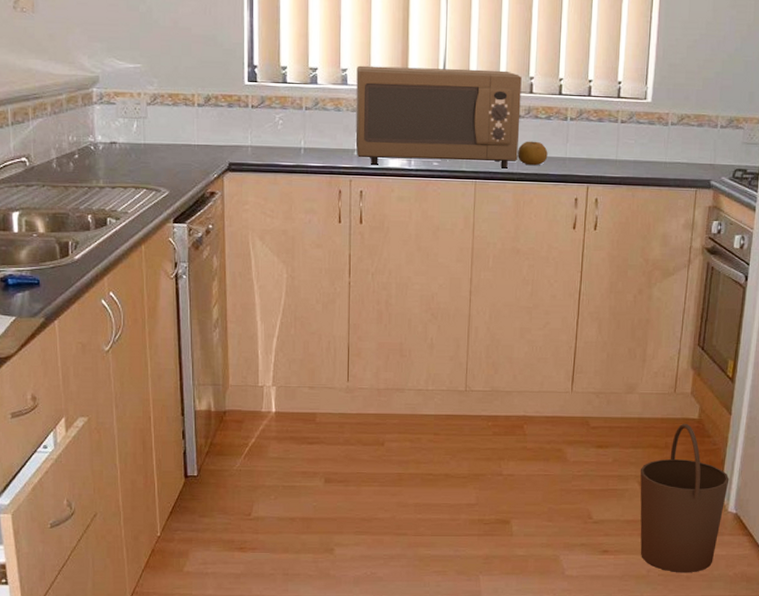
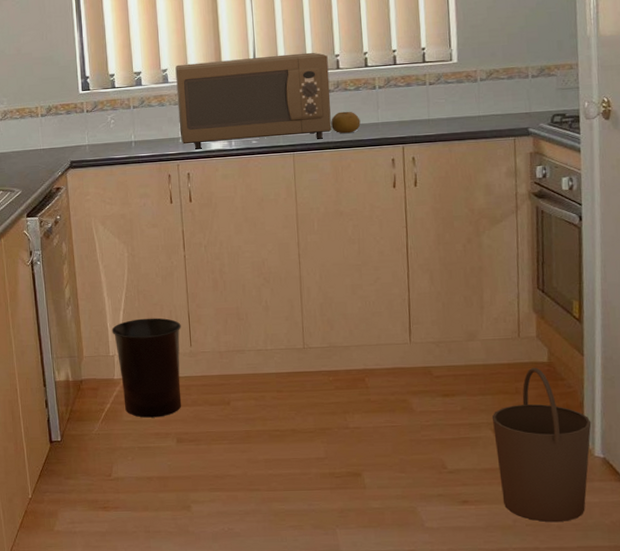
waste bin: none [262,348,339,455] -> present [111,318,182,418]

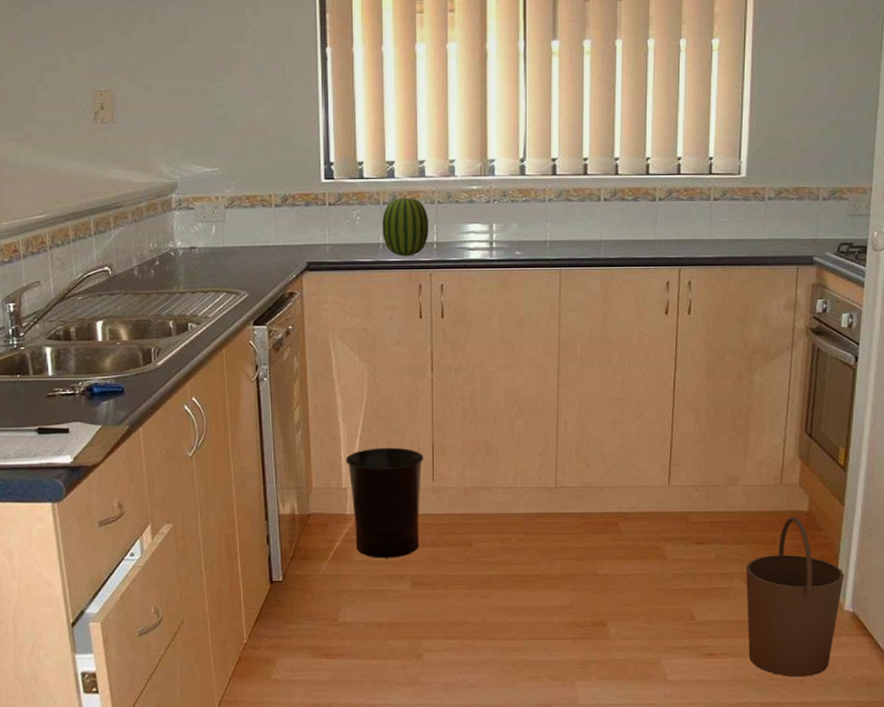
fruit: none [133,99,174,151] -> present [382,194,428,257]
microwave: present [175,52,332,149] -> none [434,153,606,257]
fruit: present [331,111,361,134] -> none [604,224,636,250]

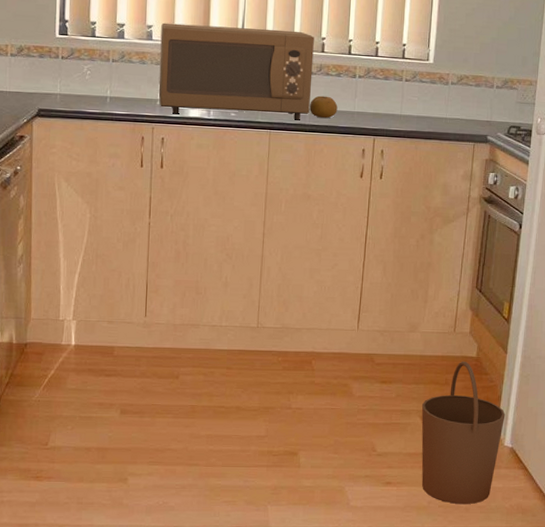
waste bin: present [345,447,424,558] -> none [64,284,138,387]
fruit: present [382,194,428,257] -> none [110,54,153,111]
microwave: none [434,153,606,257] -> present [158,22,314,120]
fruit: none [604,224,636,250] -> present [310,95,338,119]

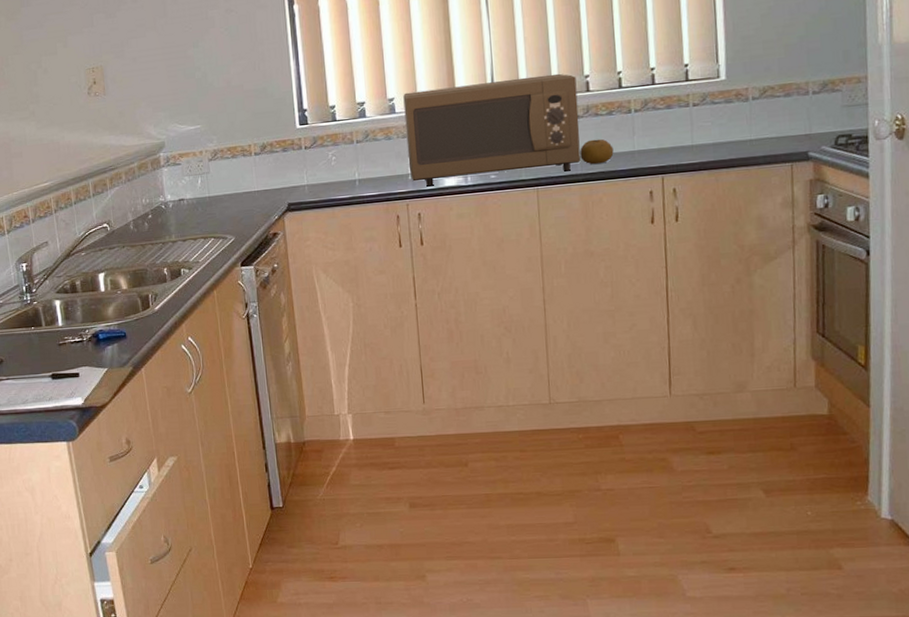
bucket: present [421,361,506,505] -> none [763,420,878,591]

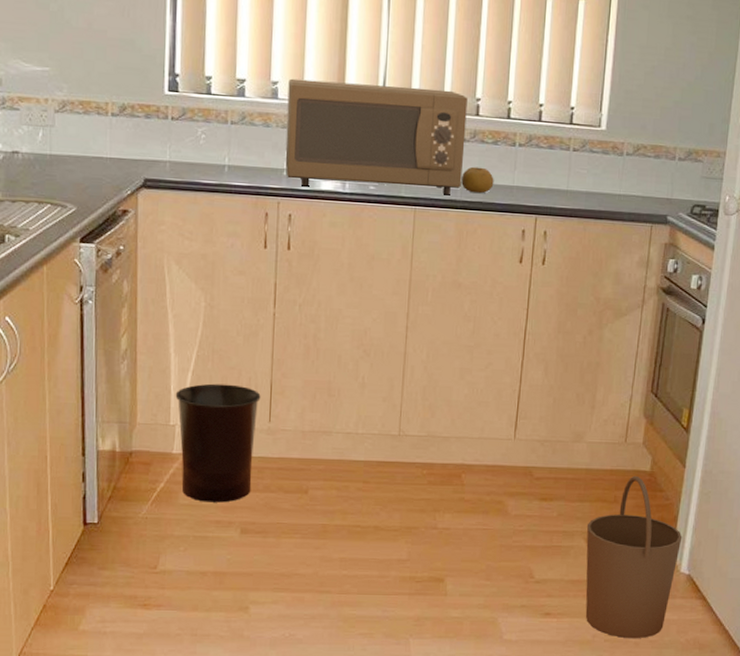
waste bin: none [336,373,415,481] -> present [175,383,261,503]
bucket: none [763,420,878,591] -> present [585,475,682,639]

